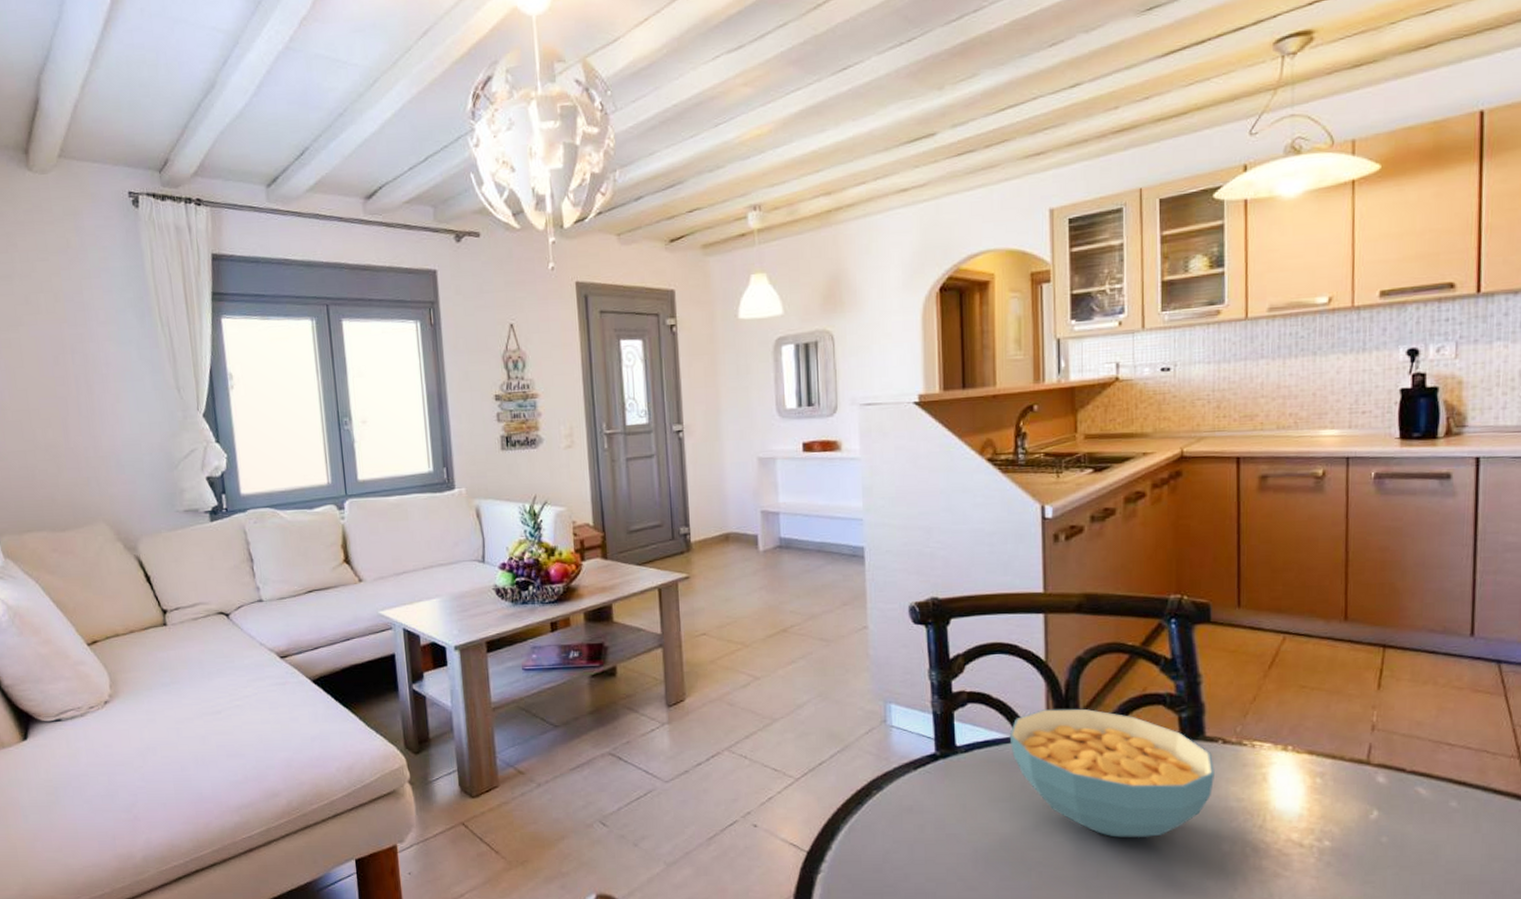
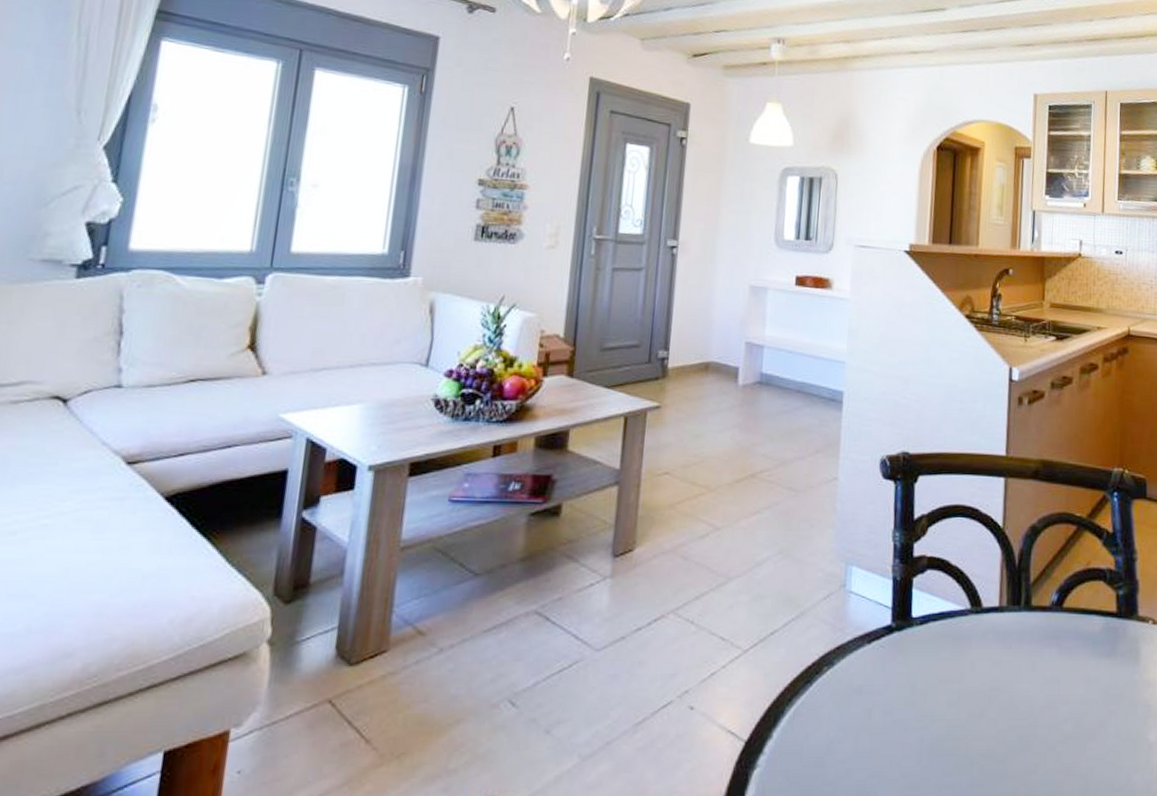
cereal bowl: present [1009,708,1214,838] -> none [963,580,1145,727]

